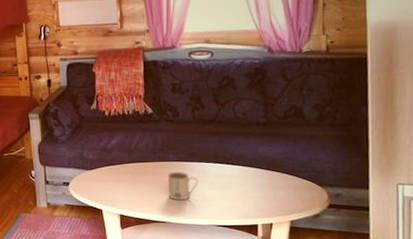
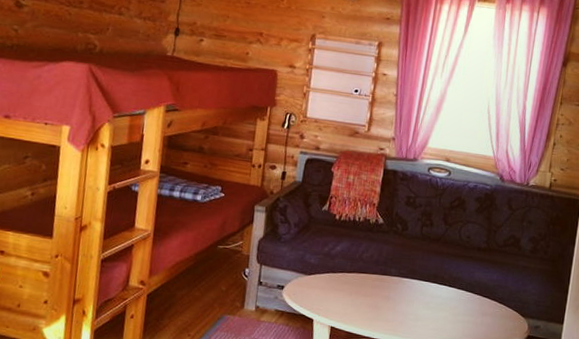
mug: present [167,171,199,201] -> none [383,287,415,318]

